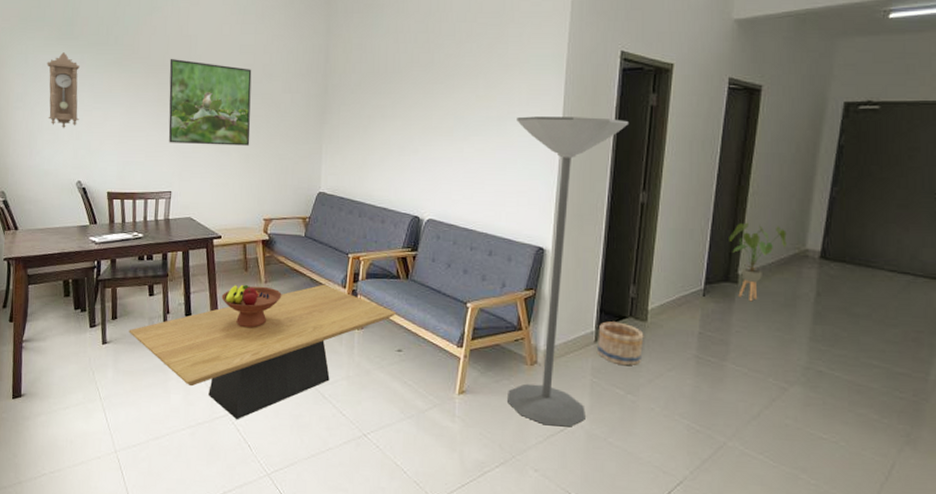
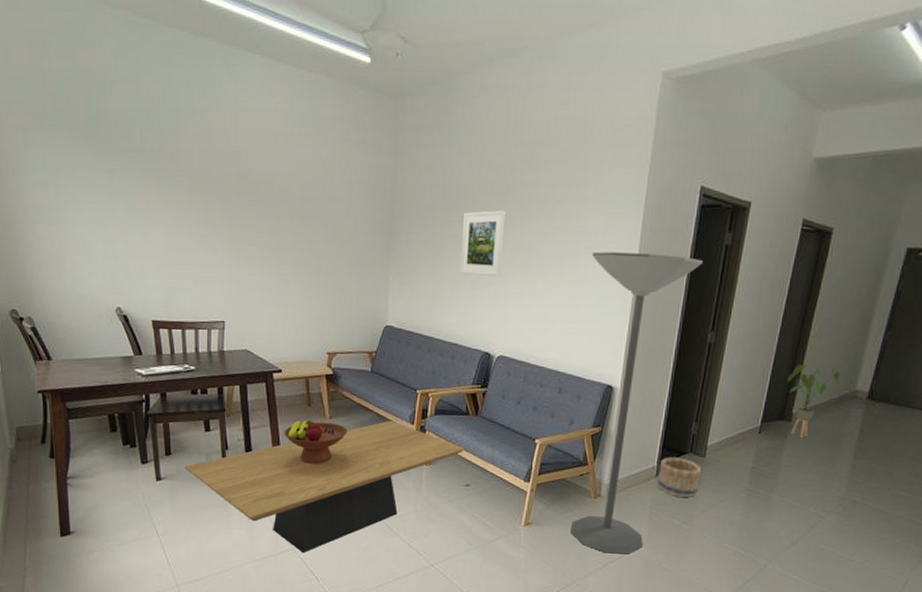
pendulum clock: present [46,52,80,128] -> none [70,159,115,248]
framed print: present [168,59,252,146] -> none [216,173,311,274]
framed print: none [389,82,431,143] -> present [460,210,505,276]

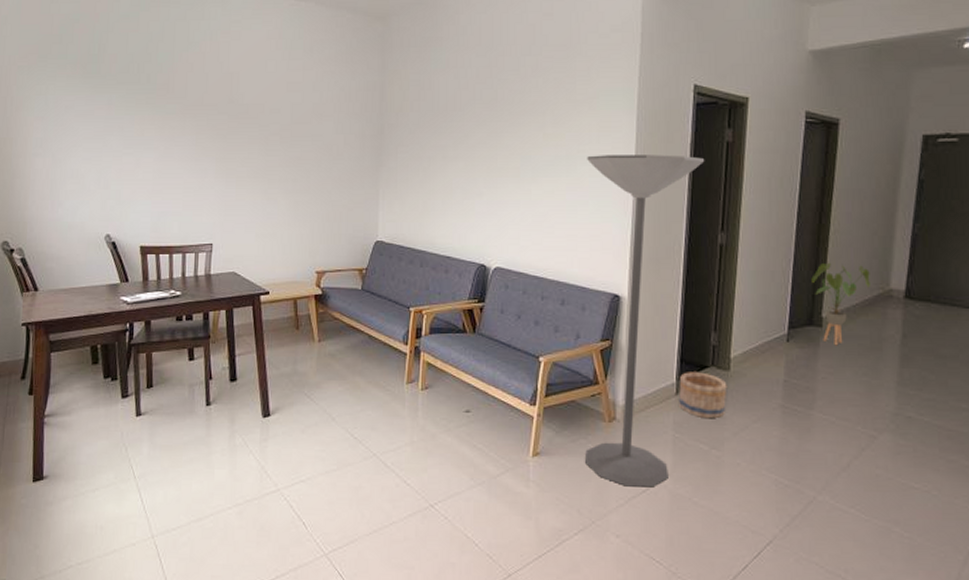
coffee table: present [185,420,464,553] -> none [166,341,463,494]
fruit bowl: present [283,420,348,464] -> none [270,345,338,393]
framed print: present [460,210,505,276] -> none [451,120,495,185]

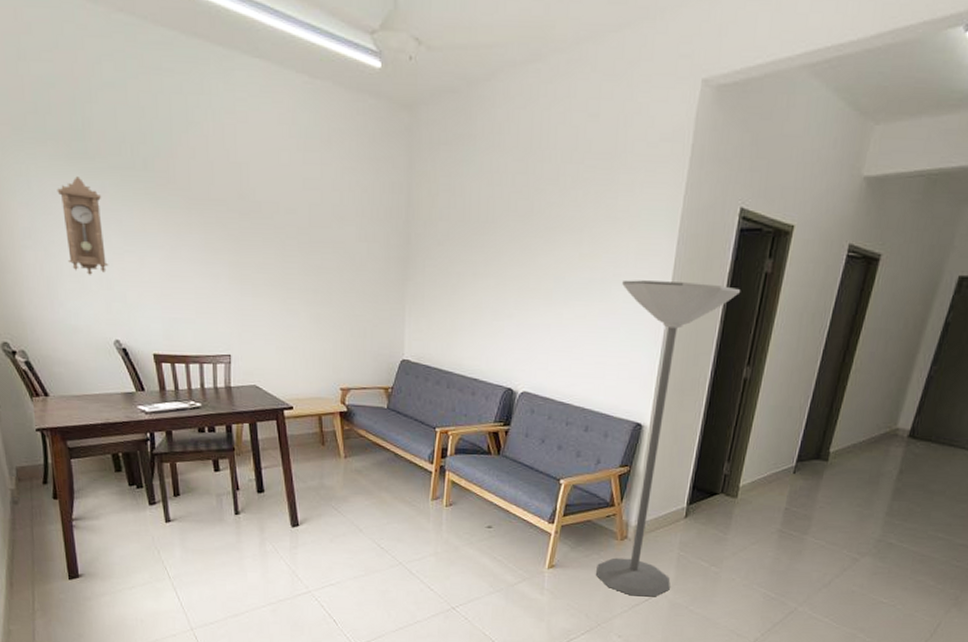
pendulum clock: none [70,92,108,176] -> present [57,176,109,275]
basket: present [679,372,727,419] -> none [687,498,733,540]
house plant: present [811,262,870,346] -> none [825,400,881,479]

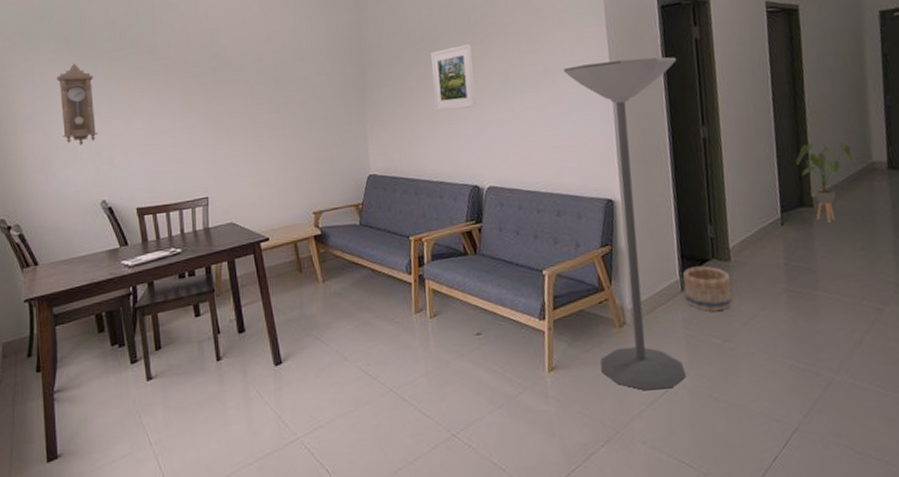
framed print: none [481,234,529,306] -> present [430,44,477,111]
basket: none [687,498,733,540] -> present [683,266,732,312]
house plant: none [825,400,881,479] -> present [795,142,853,224]

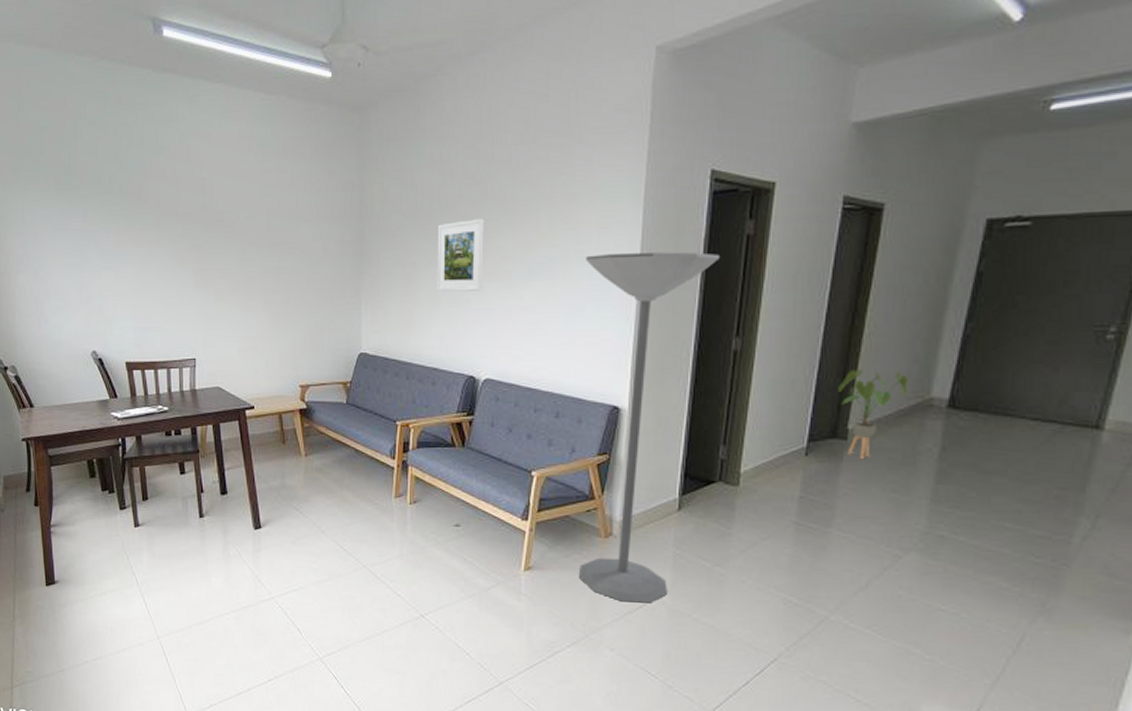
pendulum clock: present [56,64,98,145] -> none [46,205,88,292]
basket: present [683,266,732,312] -> none [681,487,735,536]

